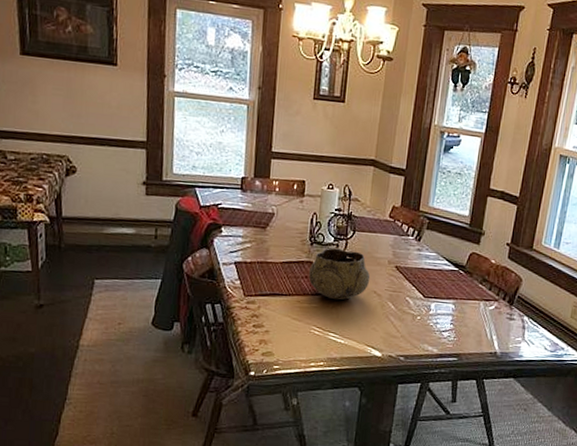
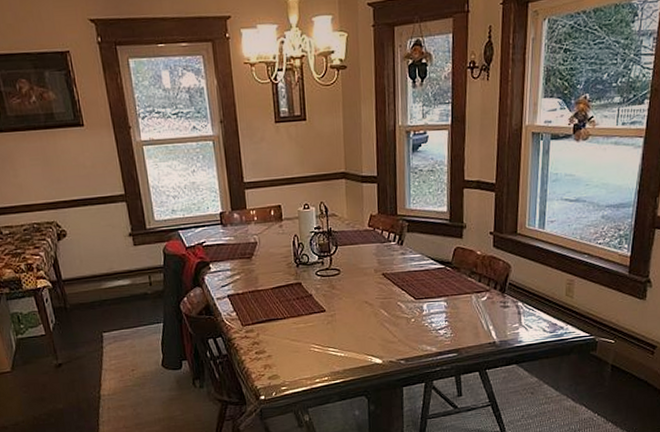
decorative bowl: present [309,248,370,300] -> none [299,265,360,316]

